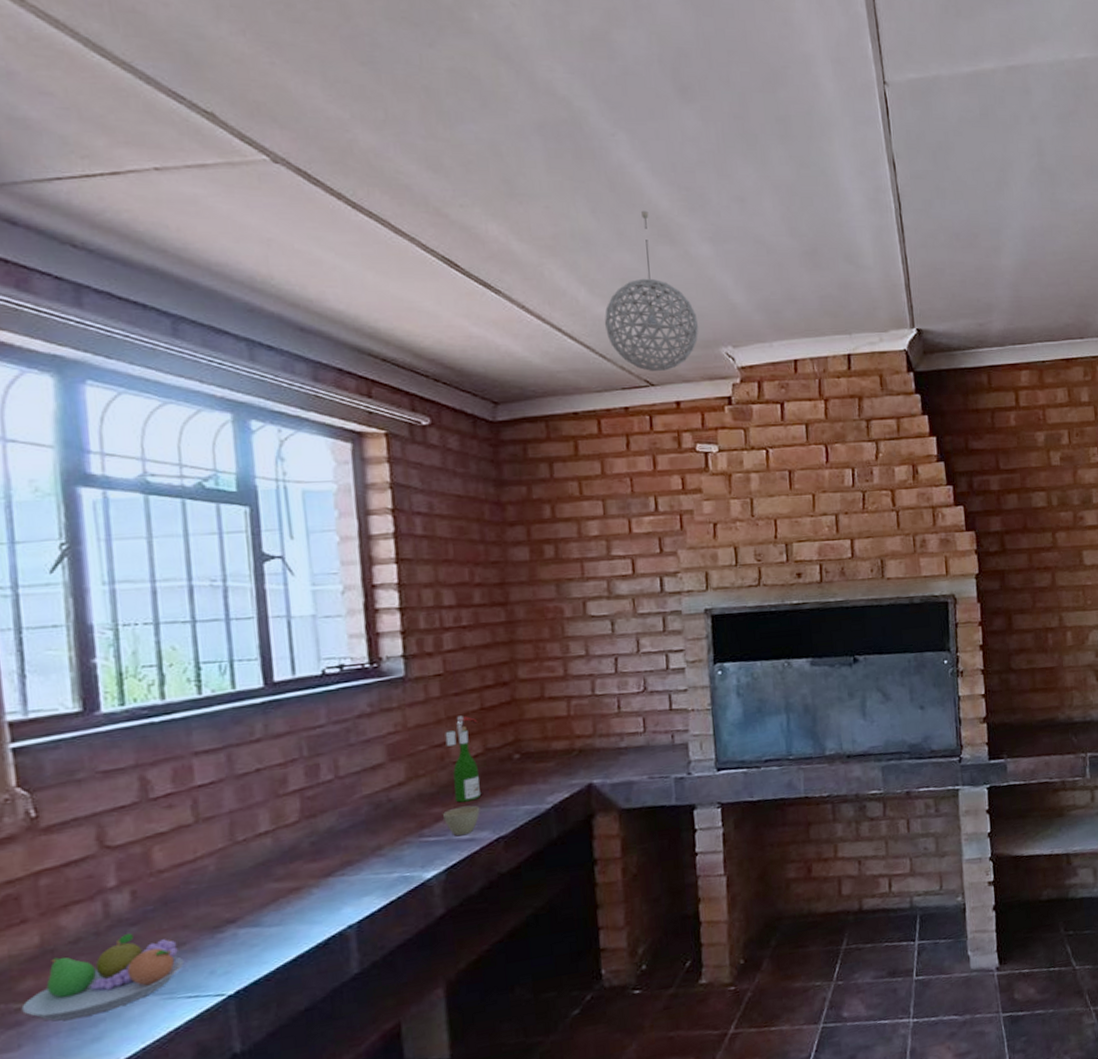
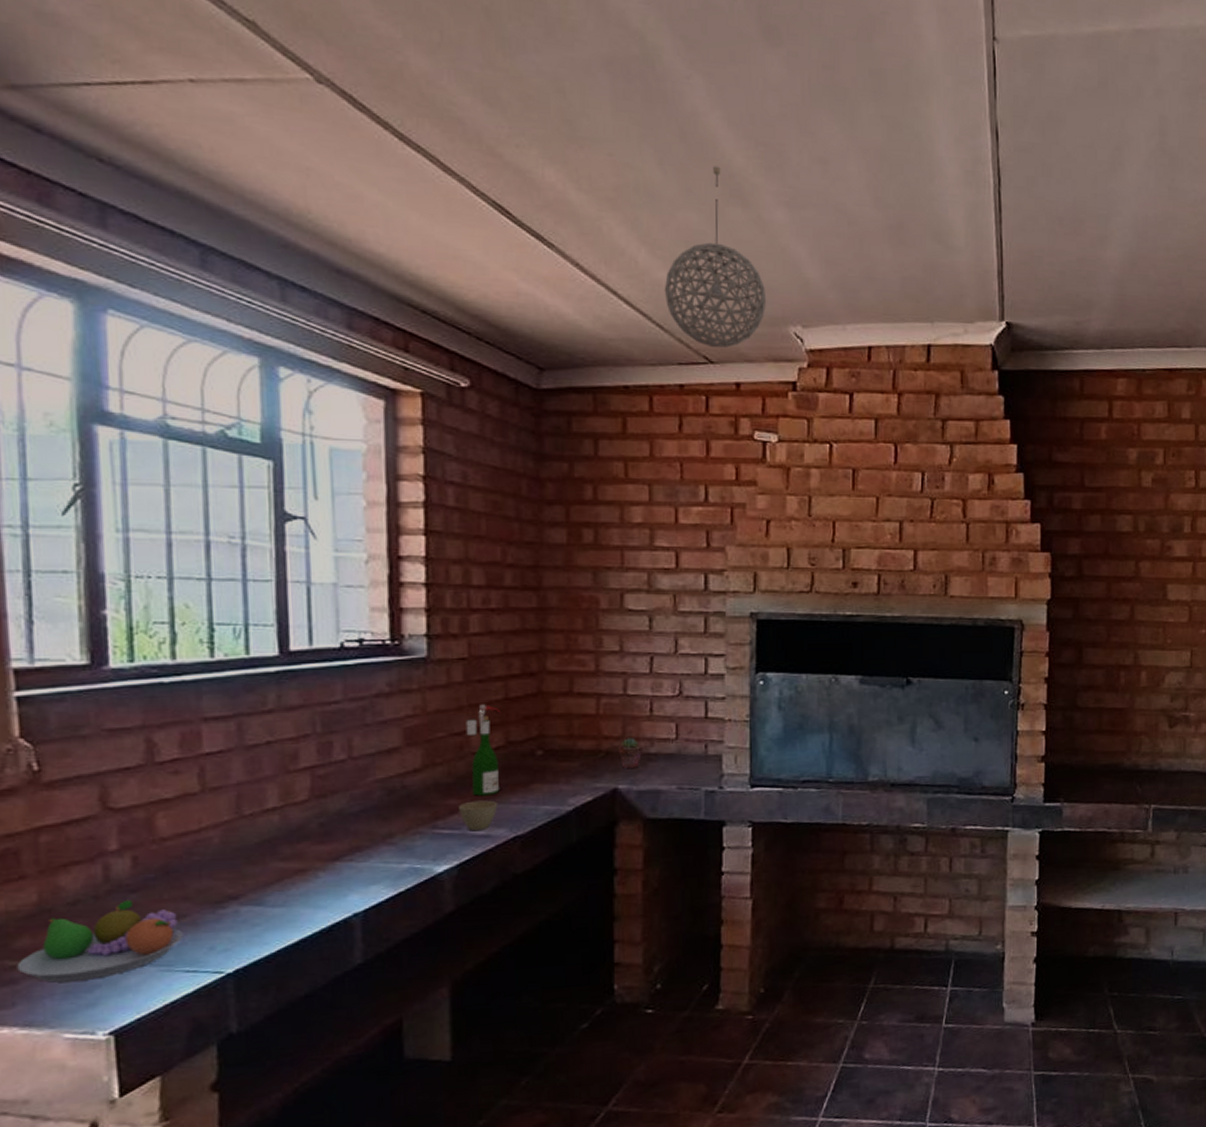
potted succulent: none [591,734,614,765] -> present [619,738,643,770]

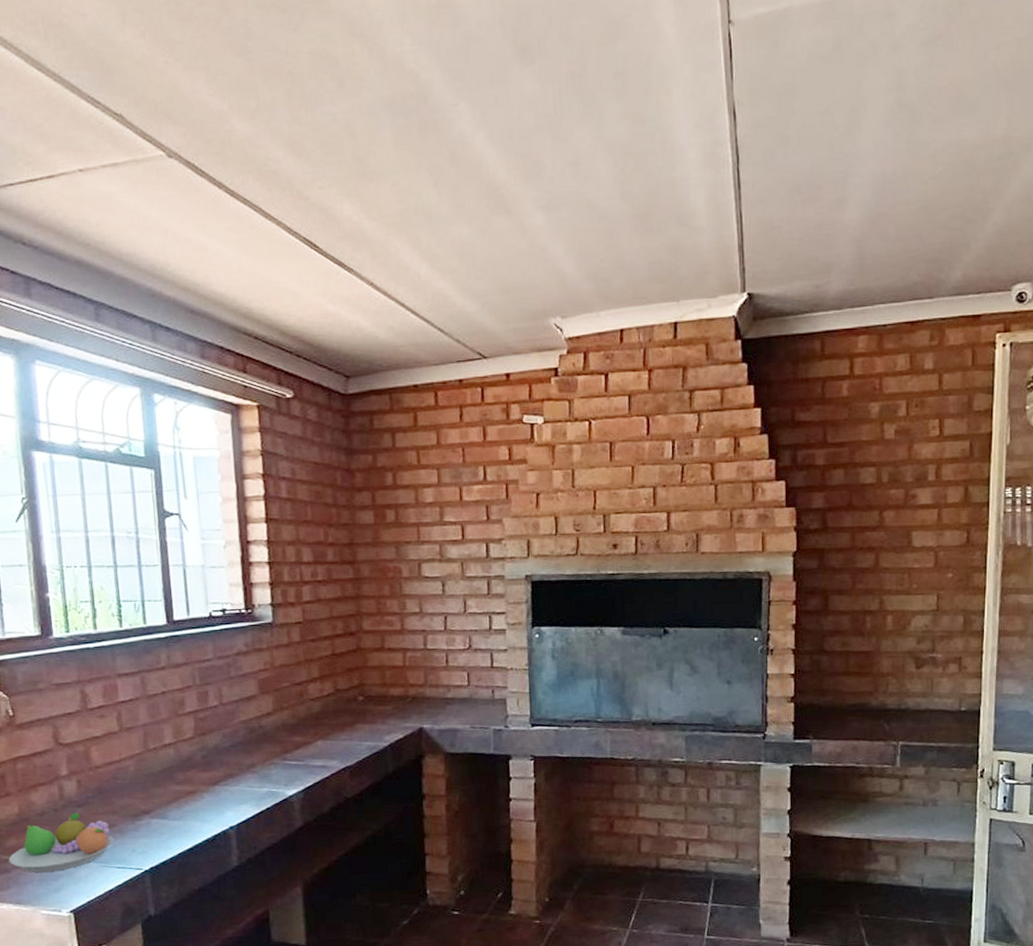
cup: present [459,800,498,831] -> none [302,737,331,763]
wine bottle: present [465,704,502,796] -> none [303,659,334,734]
potted succulent: present [619,738,643,770] -> none [422,685,442,712]
pendant light: present [664,166,767,348] -> none [443,181,530,345]

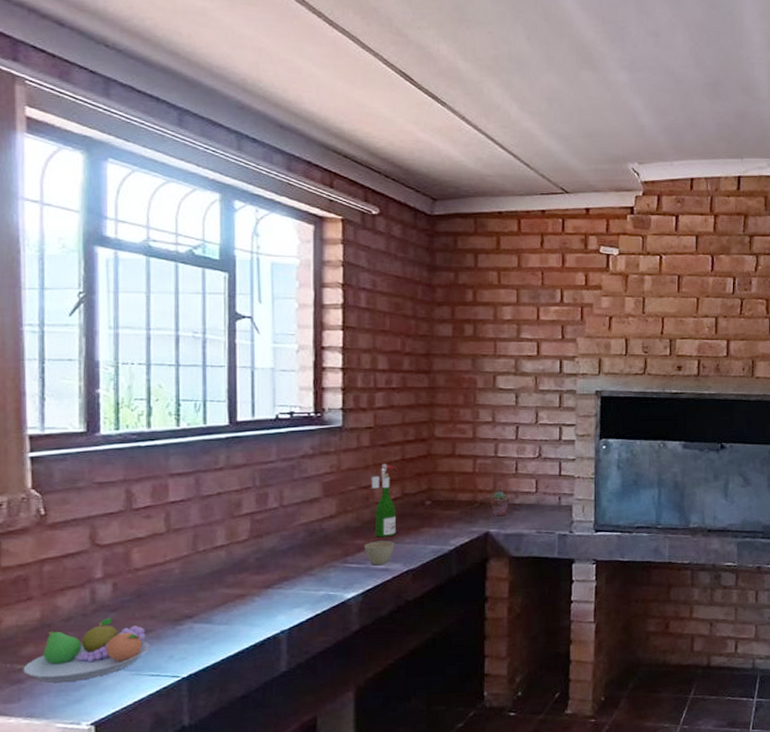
cup: none [302,737,331,763] -> present [364,540,395,566]
wine bottle: none [303,659,334,734] -> present [371,464,399,537]
potted succulent: none [422,685,442,712] -> present [490,491,510,517]

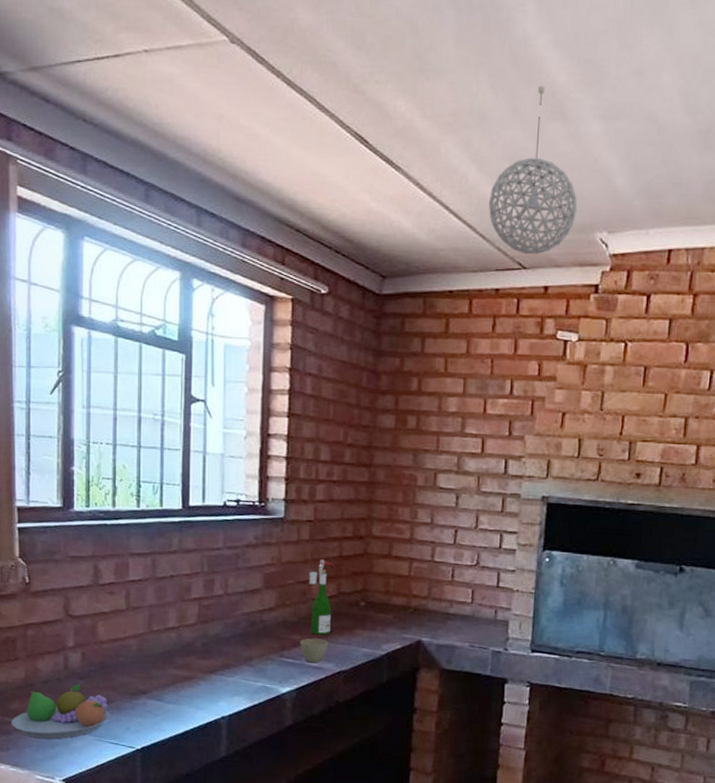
potted succulent: present [490,491,510,517] -> none [424,598,444,626]
pendant light: none [530,39,611,181] -> present [488,85,578,255]

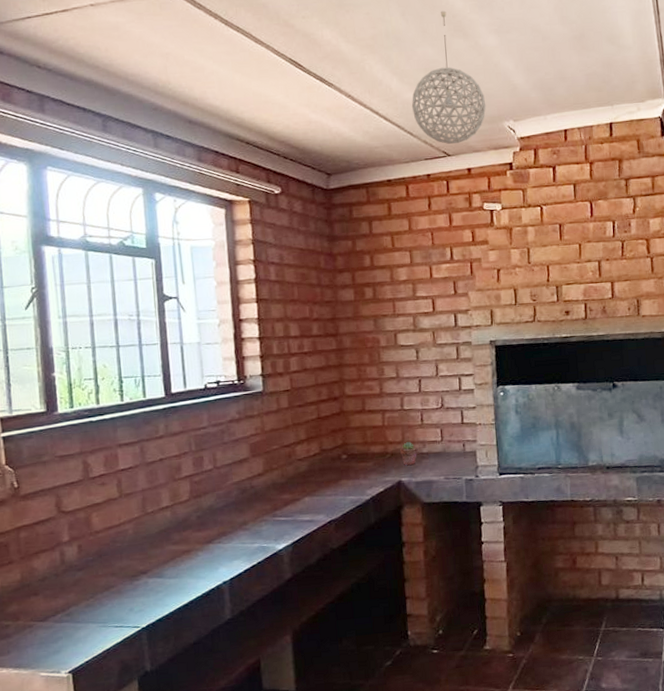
fruit bowl: present [11,685,111,739] -> none [10,577,113,636]
cup: present [300,638,329,663] -> none [290,494,318,518]
wine bottle: present [309,559,336,635] -> none [291,423,320,491]
potted succulent: none [424,598,444,626] -> present [400,442,418,466]

